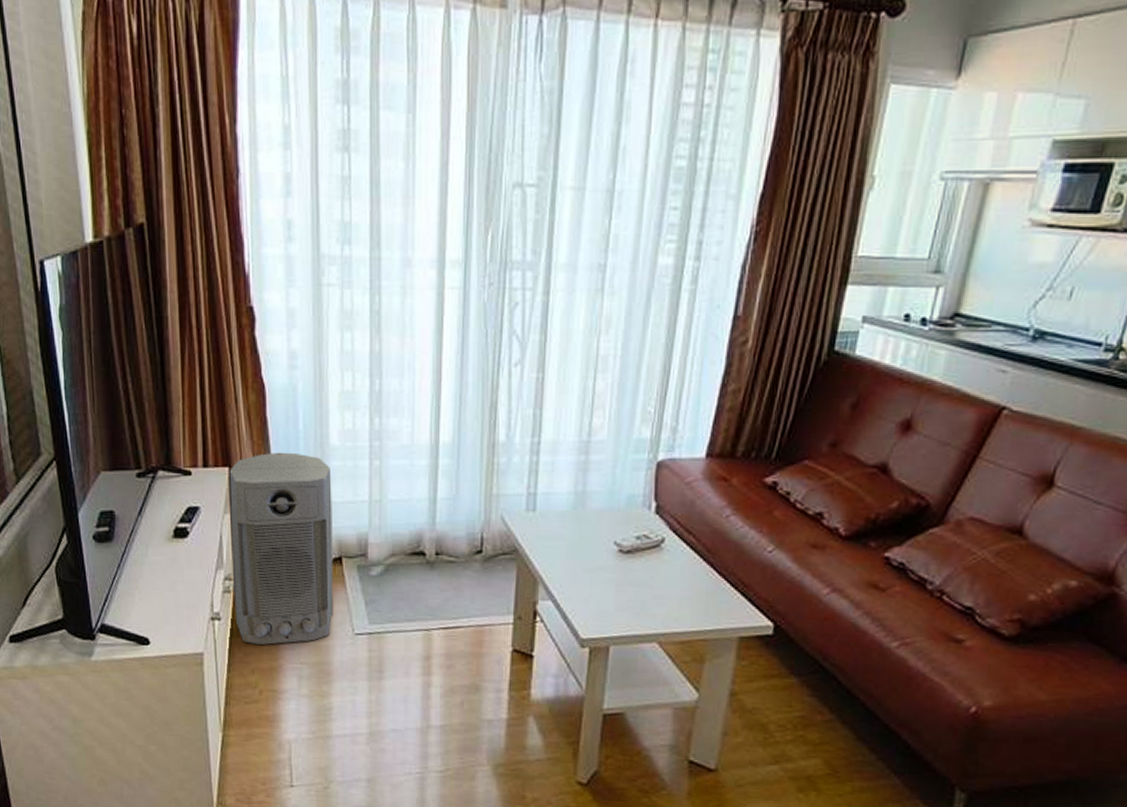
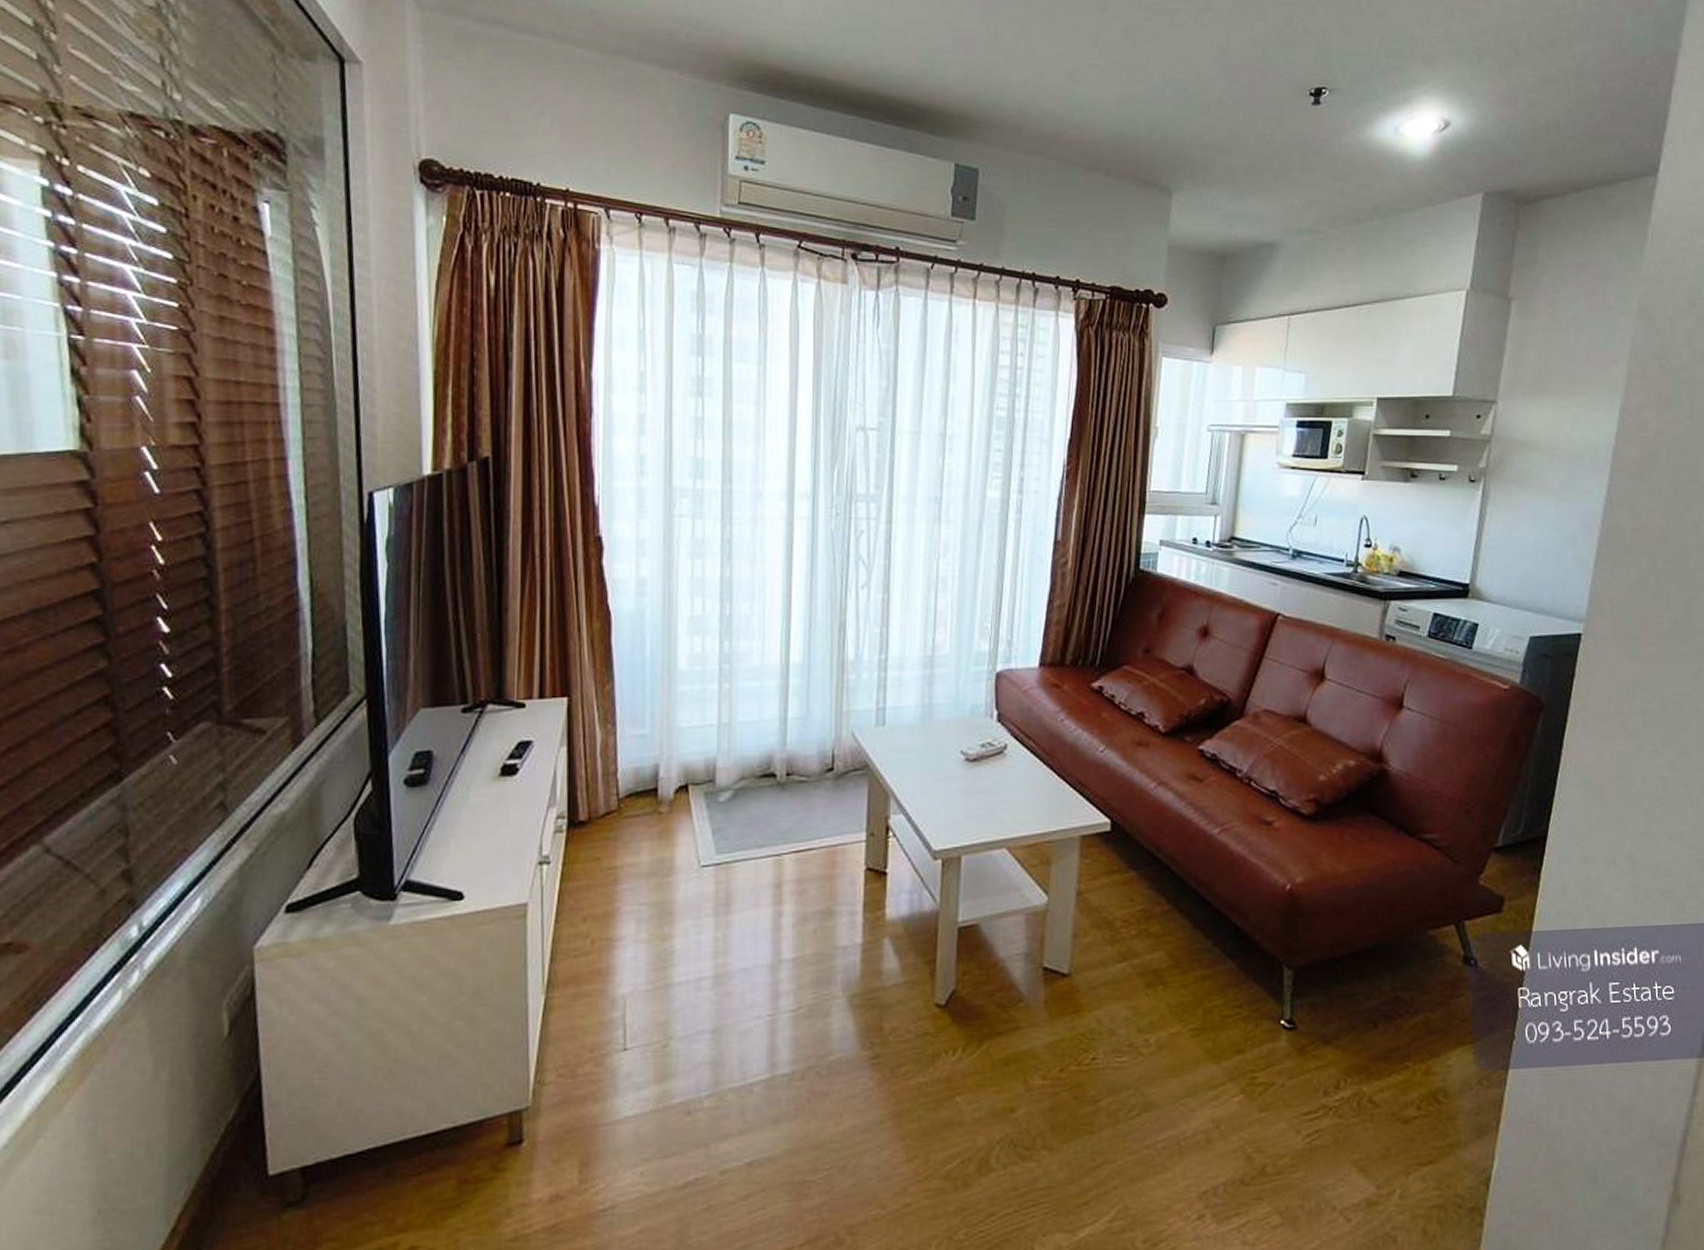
air purifier: present [229,452,334,645] -> none [566,679,679,888]

